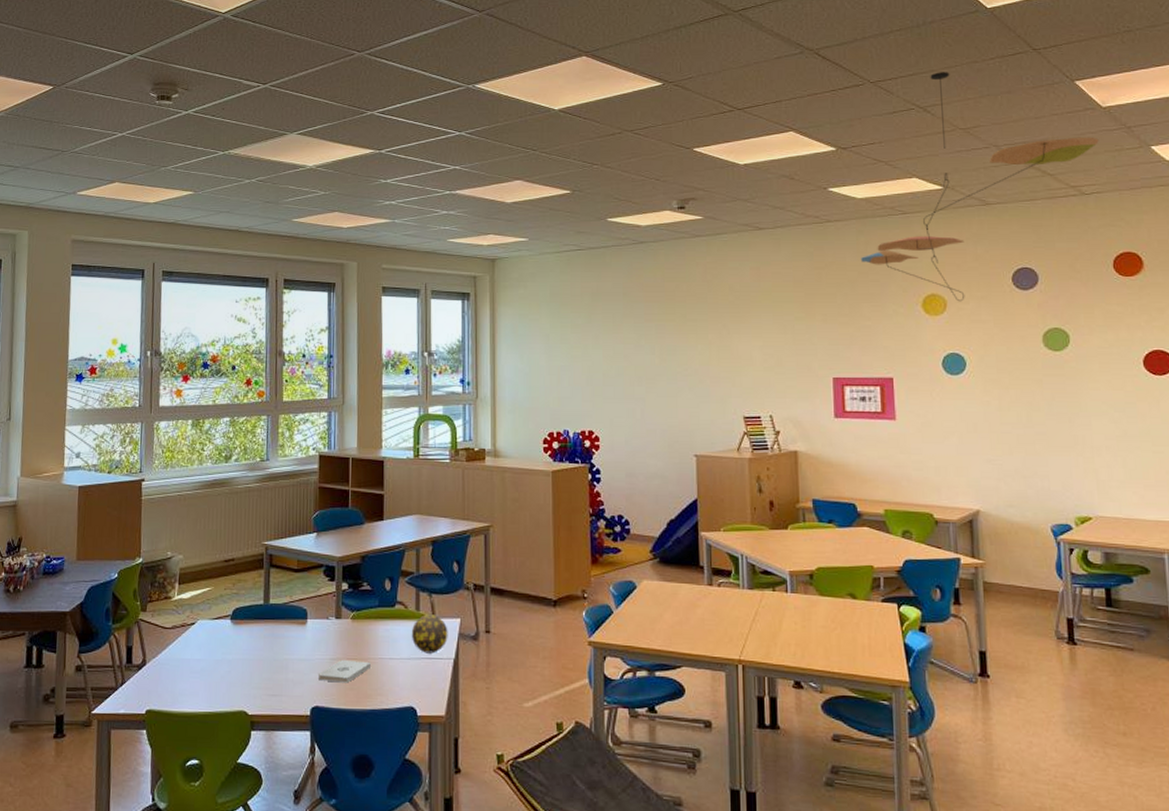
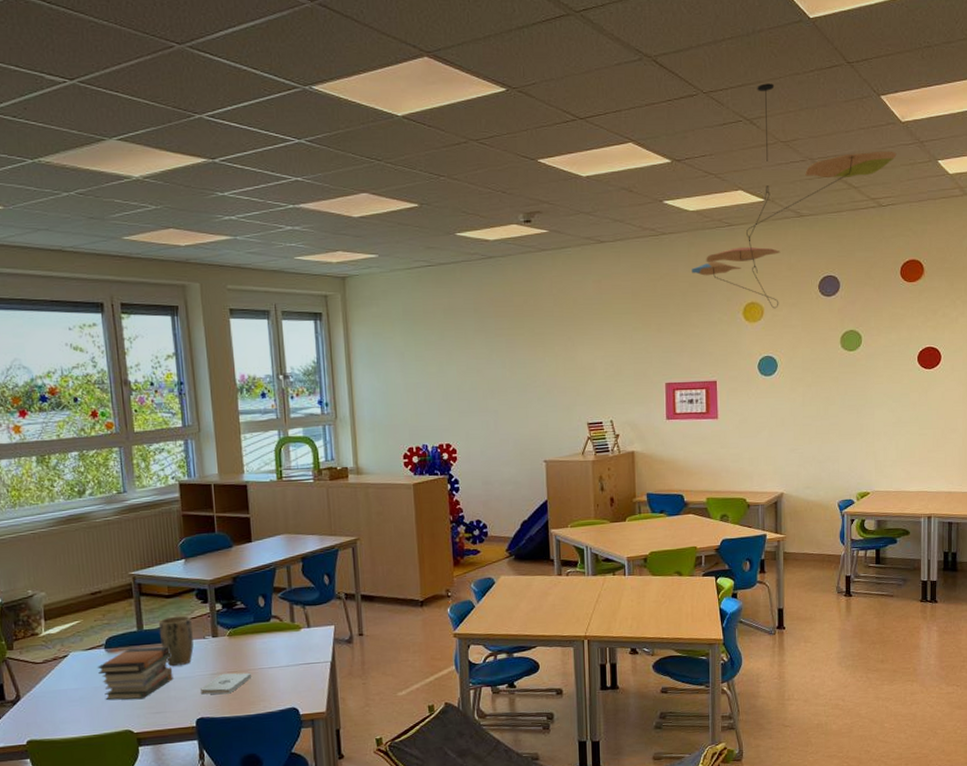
book stack: none [221,622,294,679] -> present [97,646,173,701]
plant pot: none [284,592,317,647] -> present [158,615,194,667]
decorative ball: present [411,614,448,654] -> none [288,624,324,660]

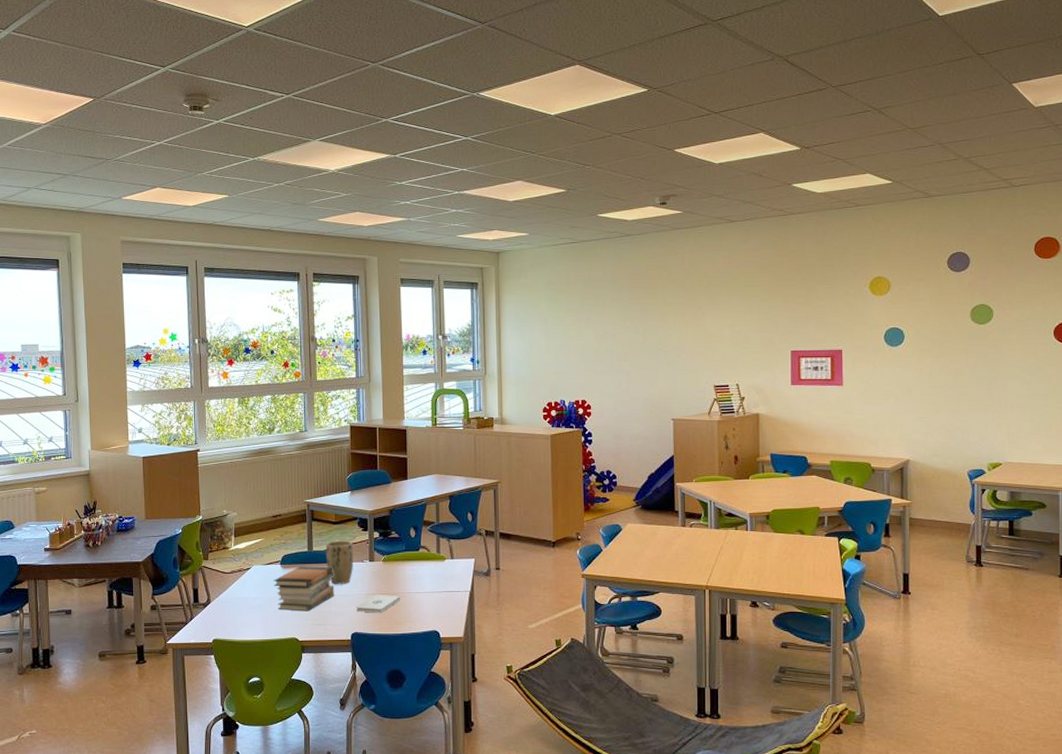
ceiling mobile: present [692,83,897,309] -> none [819,76,1030,283]

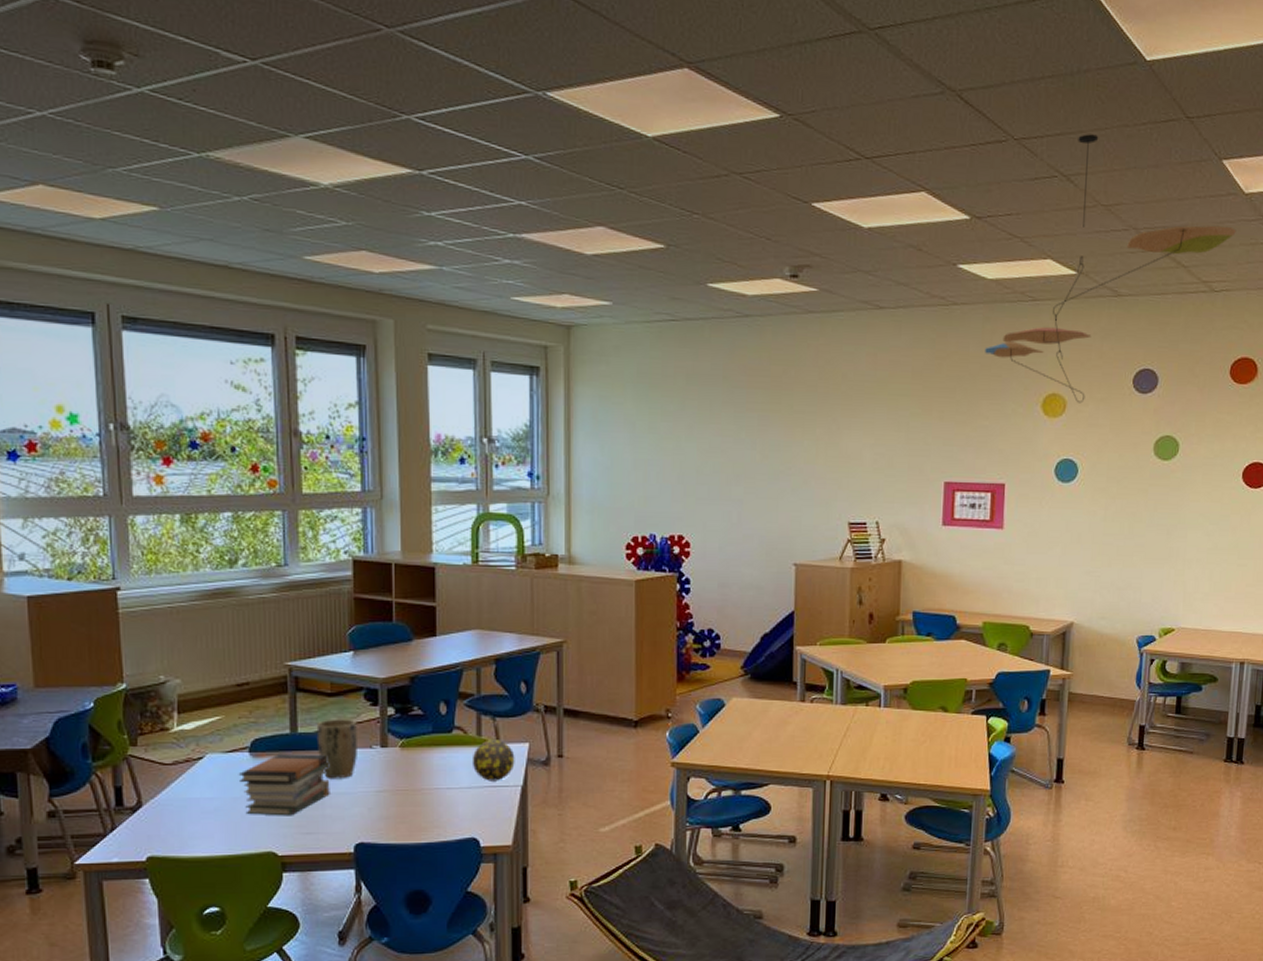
notepad: present [357,594,400,613] -> none [363,791,425,817]
decorative ball: none [433,556,465,588] -> present [472,740,515,781]
ceiling mobile: none [819,76,1030,283] -> present [985,134,1236,404]

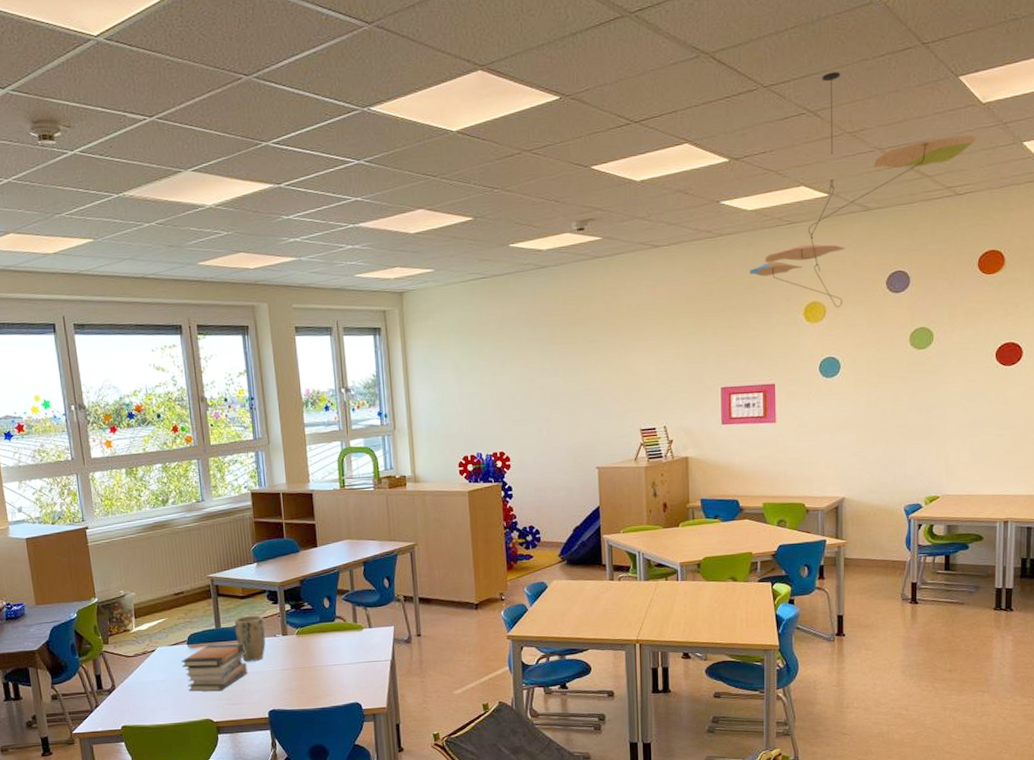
decorative ball: present [472,740,515,781] -> none [351,625,384,658]

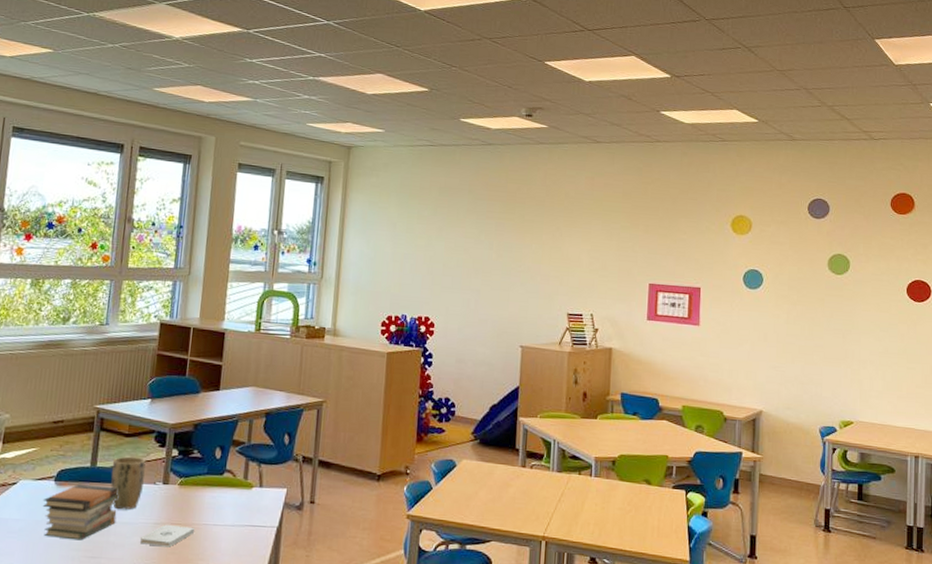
notepad: none [272,669,318,689] -> present [140,524,194,547]
ceiling mobile: present [750,72,976,308] -> none [683,17,890,225]

